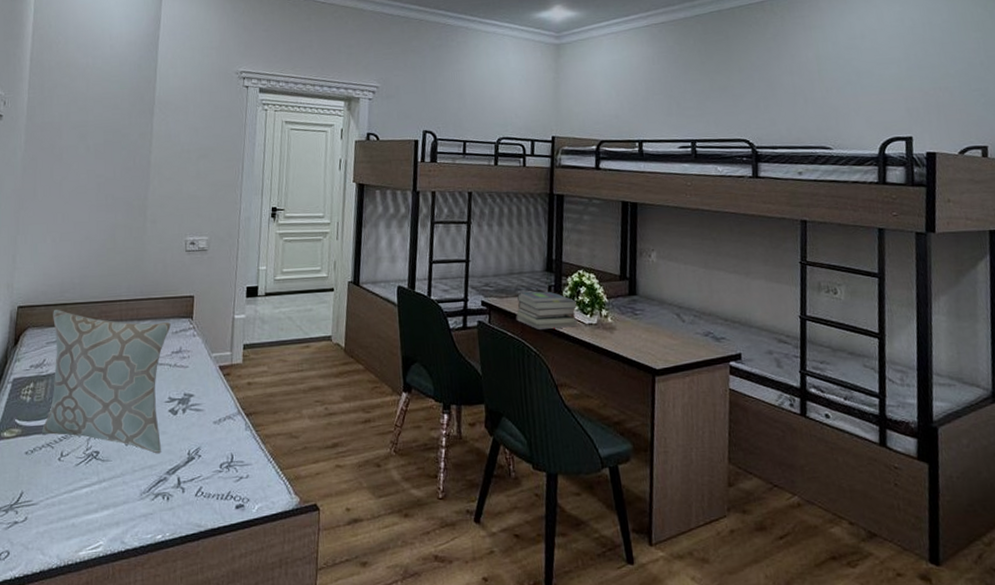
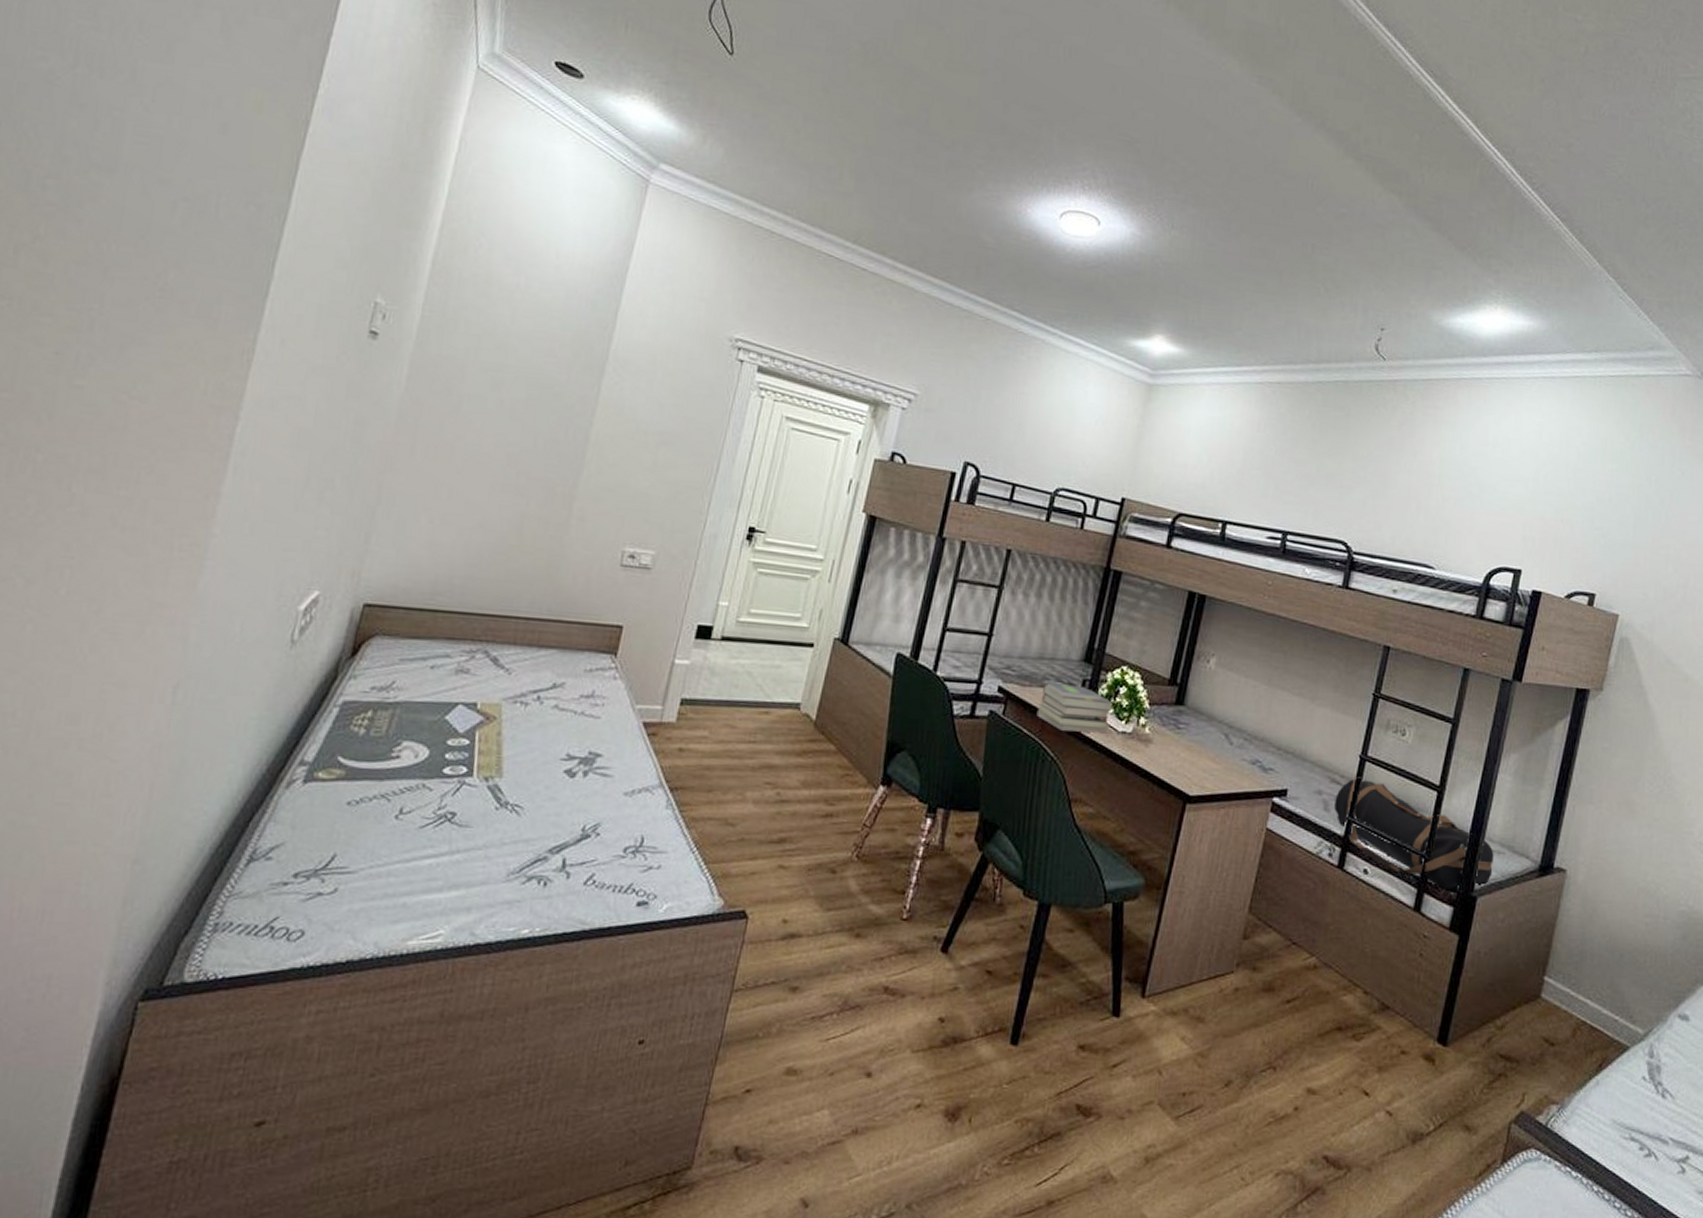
pillow: present [42,309,171,454] -> none [376,615,585,826]
duffel bag: none [785,334,948,427] -> present [1333,776,1494,895]

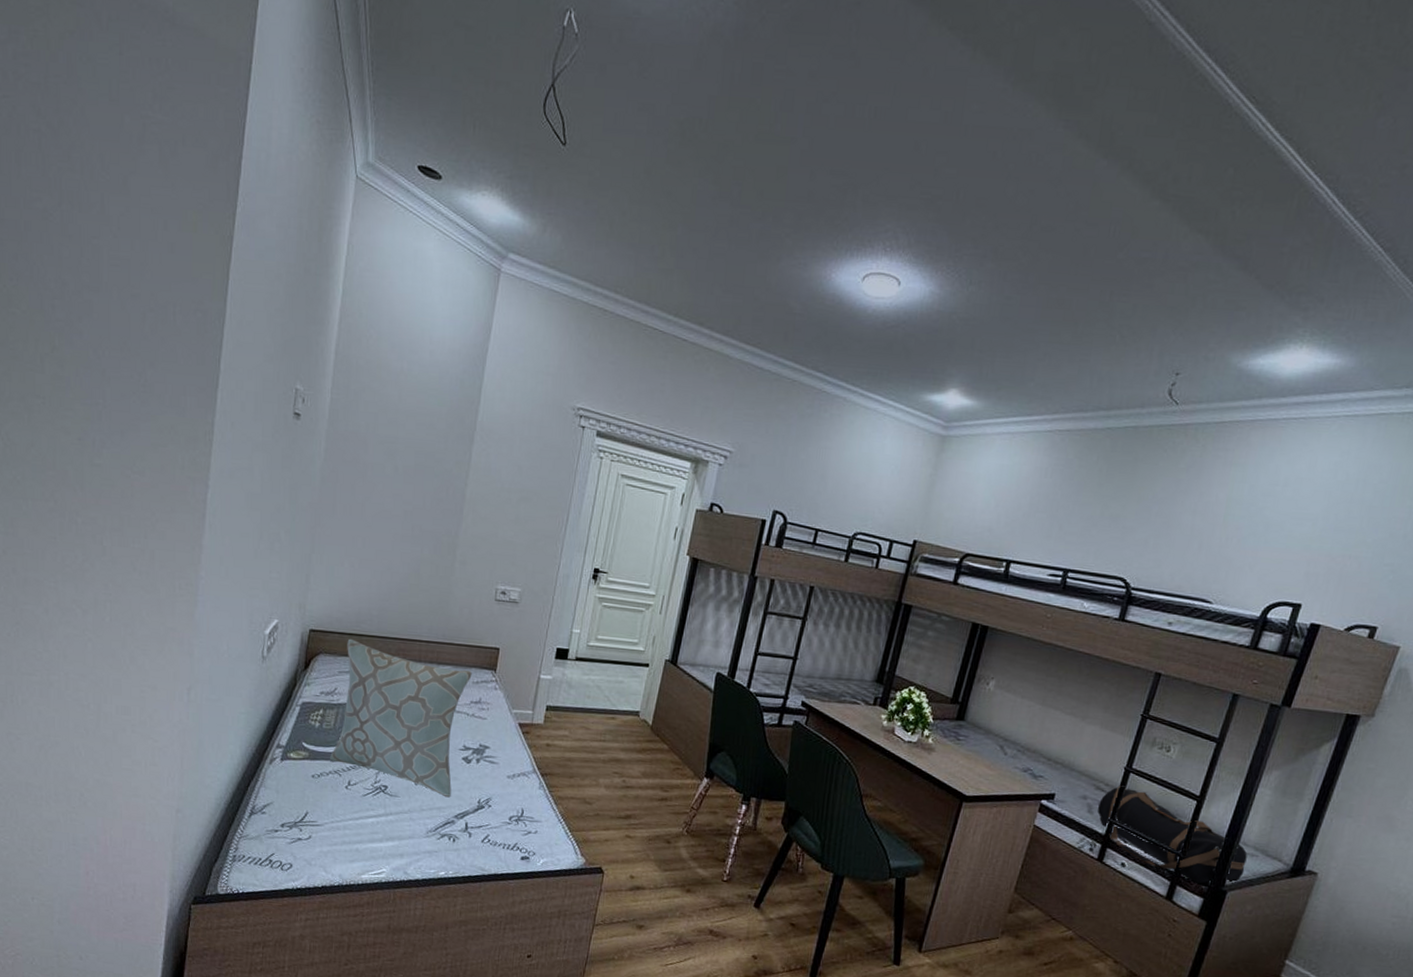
pillow: none [376,615,585,826] -> present [330,638,472,798]
books: present [1036,682,1112,734] -> none [834,698,900,742]

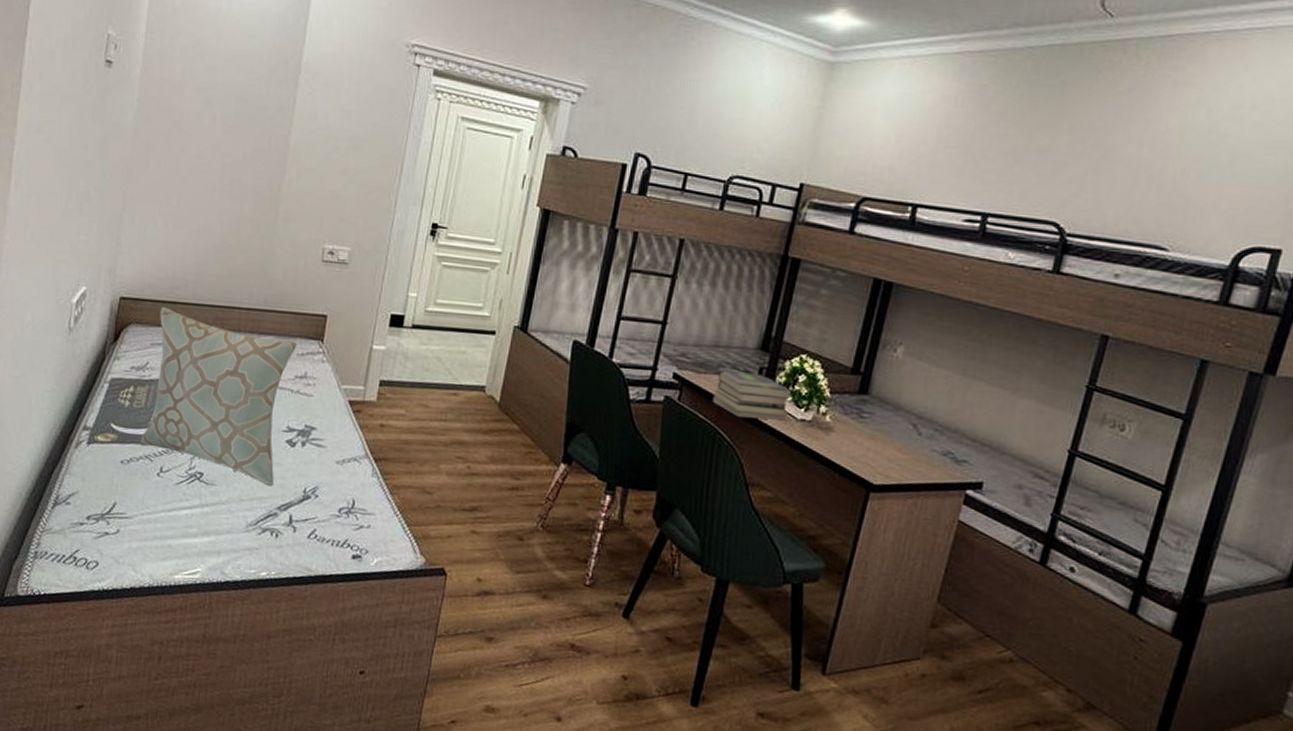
books: none [834,698,900,742] -> present [712,369,791,421]
duffel bag: present [1097,785,1248,888] -> none [1036,472,1231,600]

